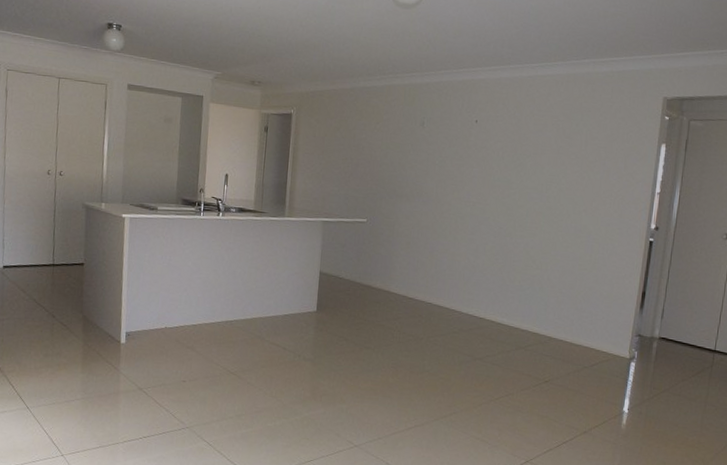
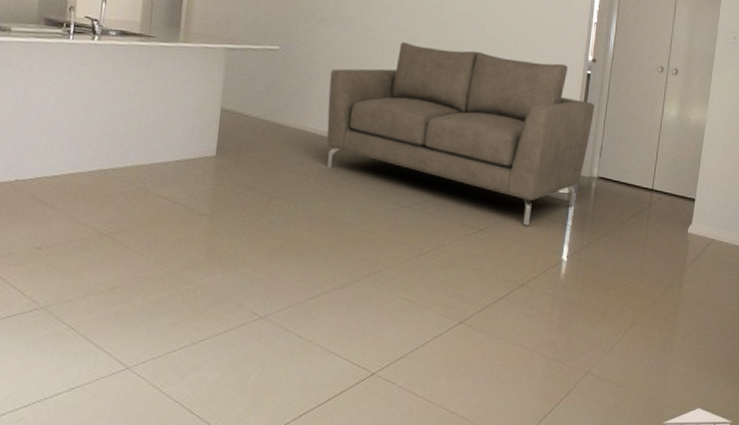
sofa: none [408,213,657,380] -> present [327,41,595,226]

